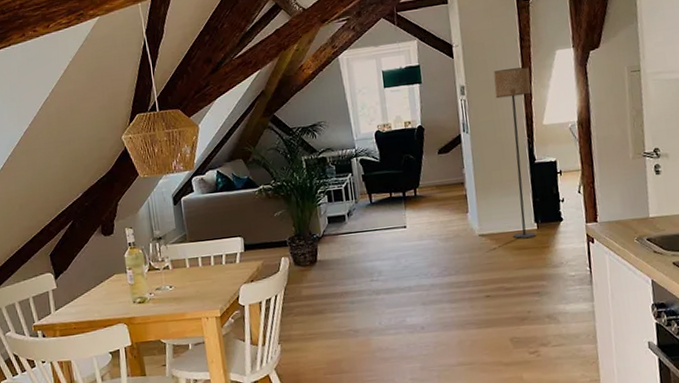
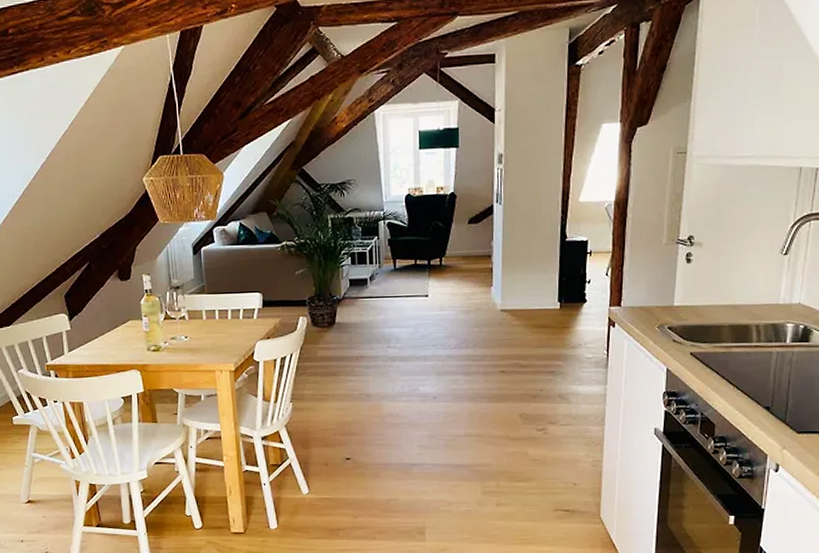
floor lamp: present [493,66,536,239] -> none [533,139,572,318]

